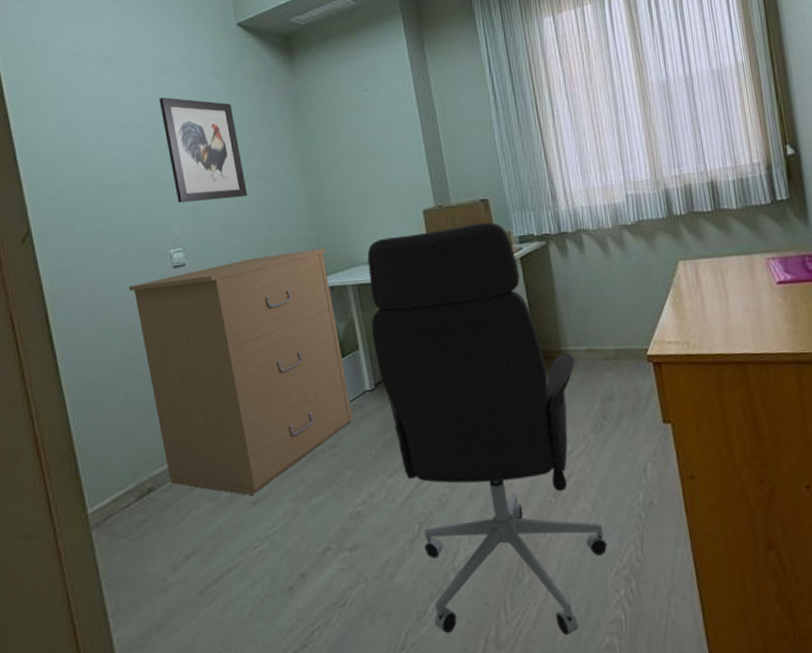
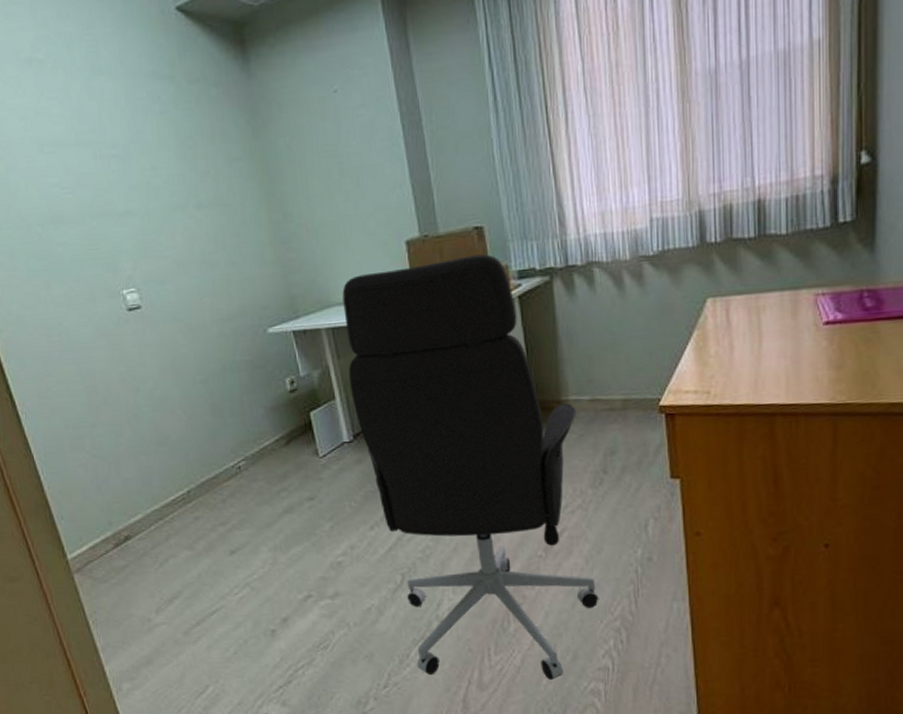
filing cabinet: present [129,248,353,496] -> none [82,287,331,545]
wall art: present [158,97,248,203] -> none [92,107,204,236]

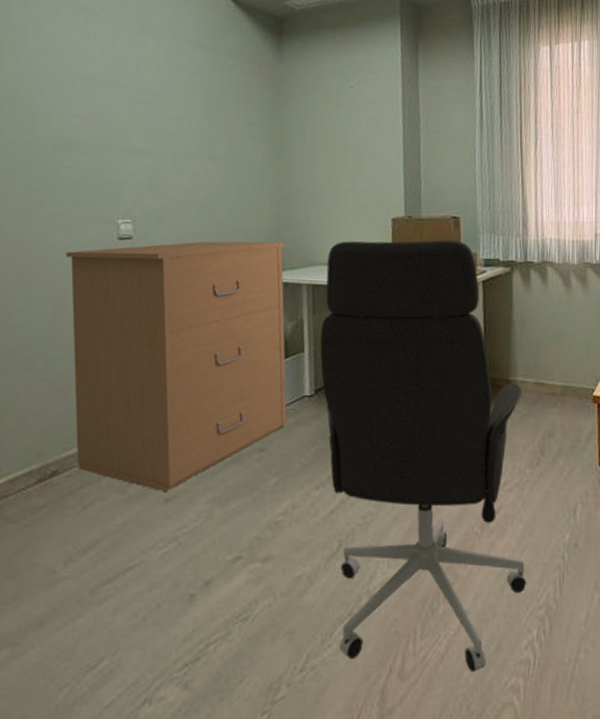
filing cabinet: none [82,287,331,545] -> present [65,241,287,492]

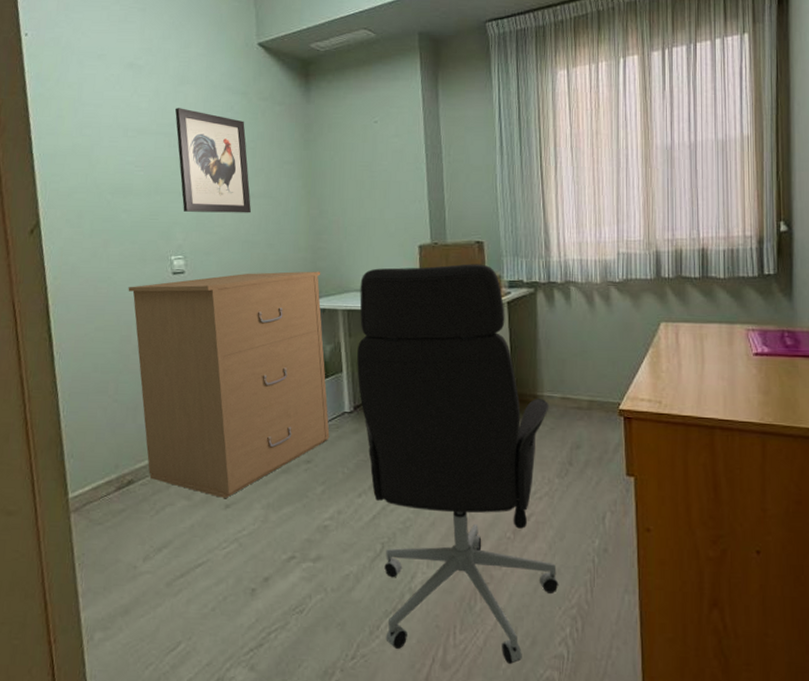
wall art: none [131,59,212,177] -> present [174,108,252,213]

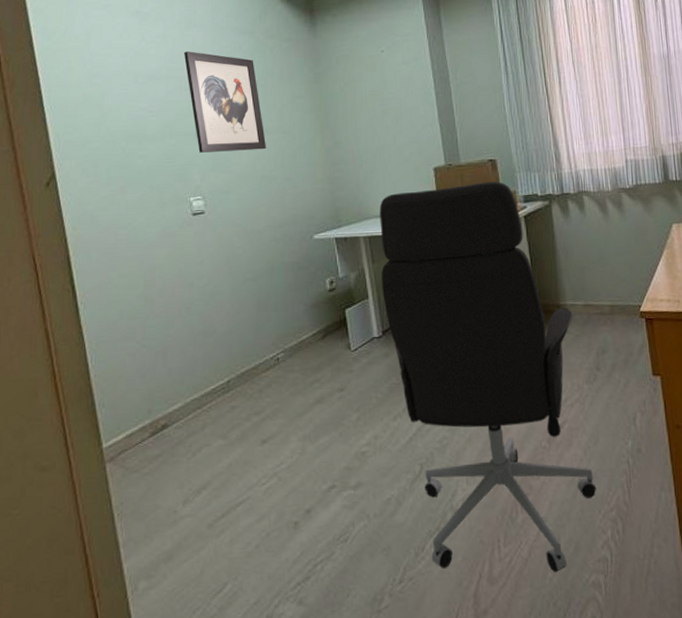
filing cabinet: present [128,271,330,499] -> none [149,201,361,435]

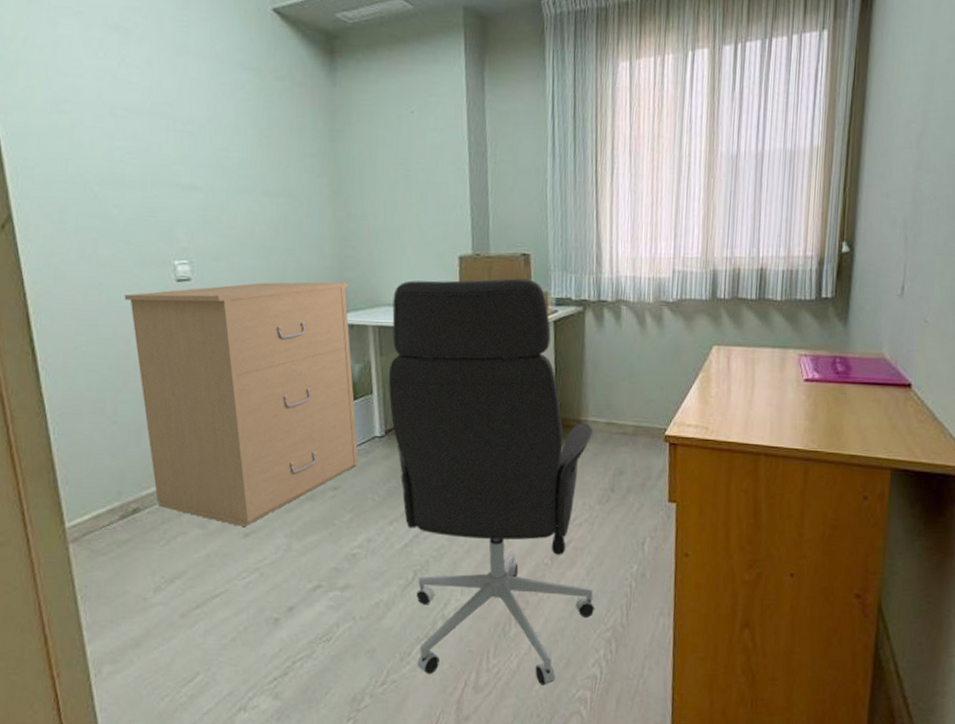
filing cabinet: none [149,201,361,435] -> present [124,281,359,528]
wall art: present [183,51,267,153] -> none [172,83,268,214]

